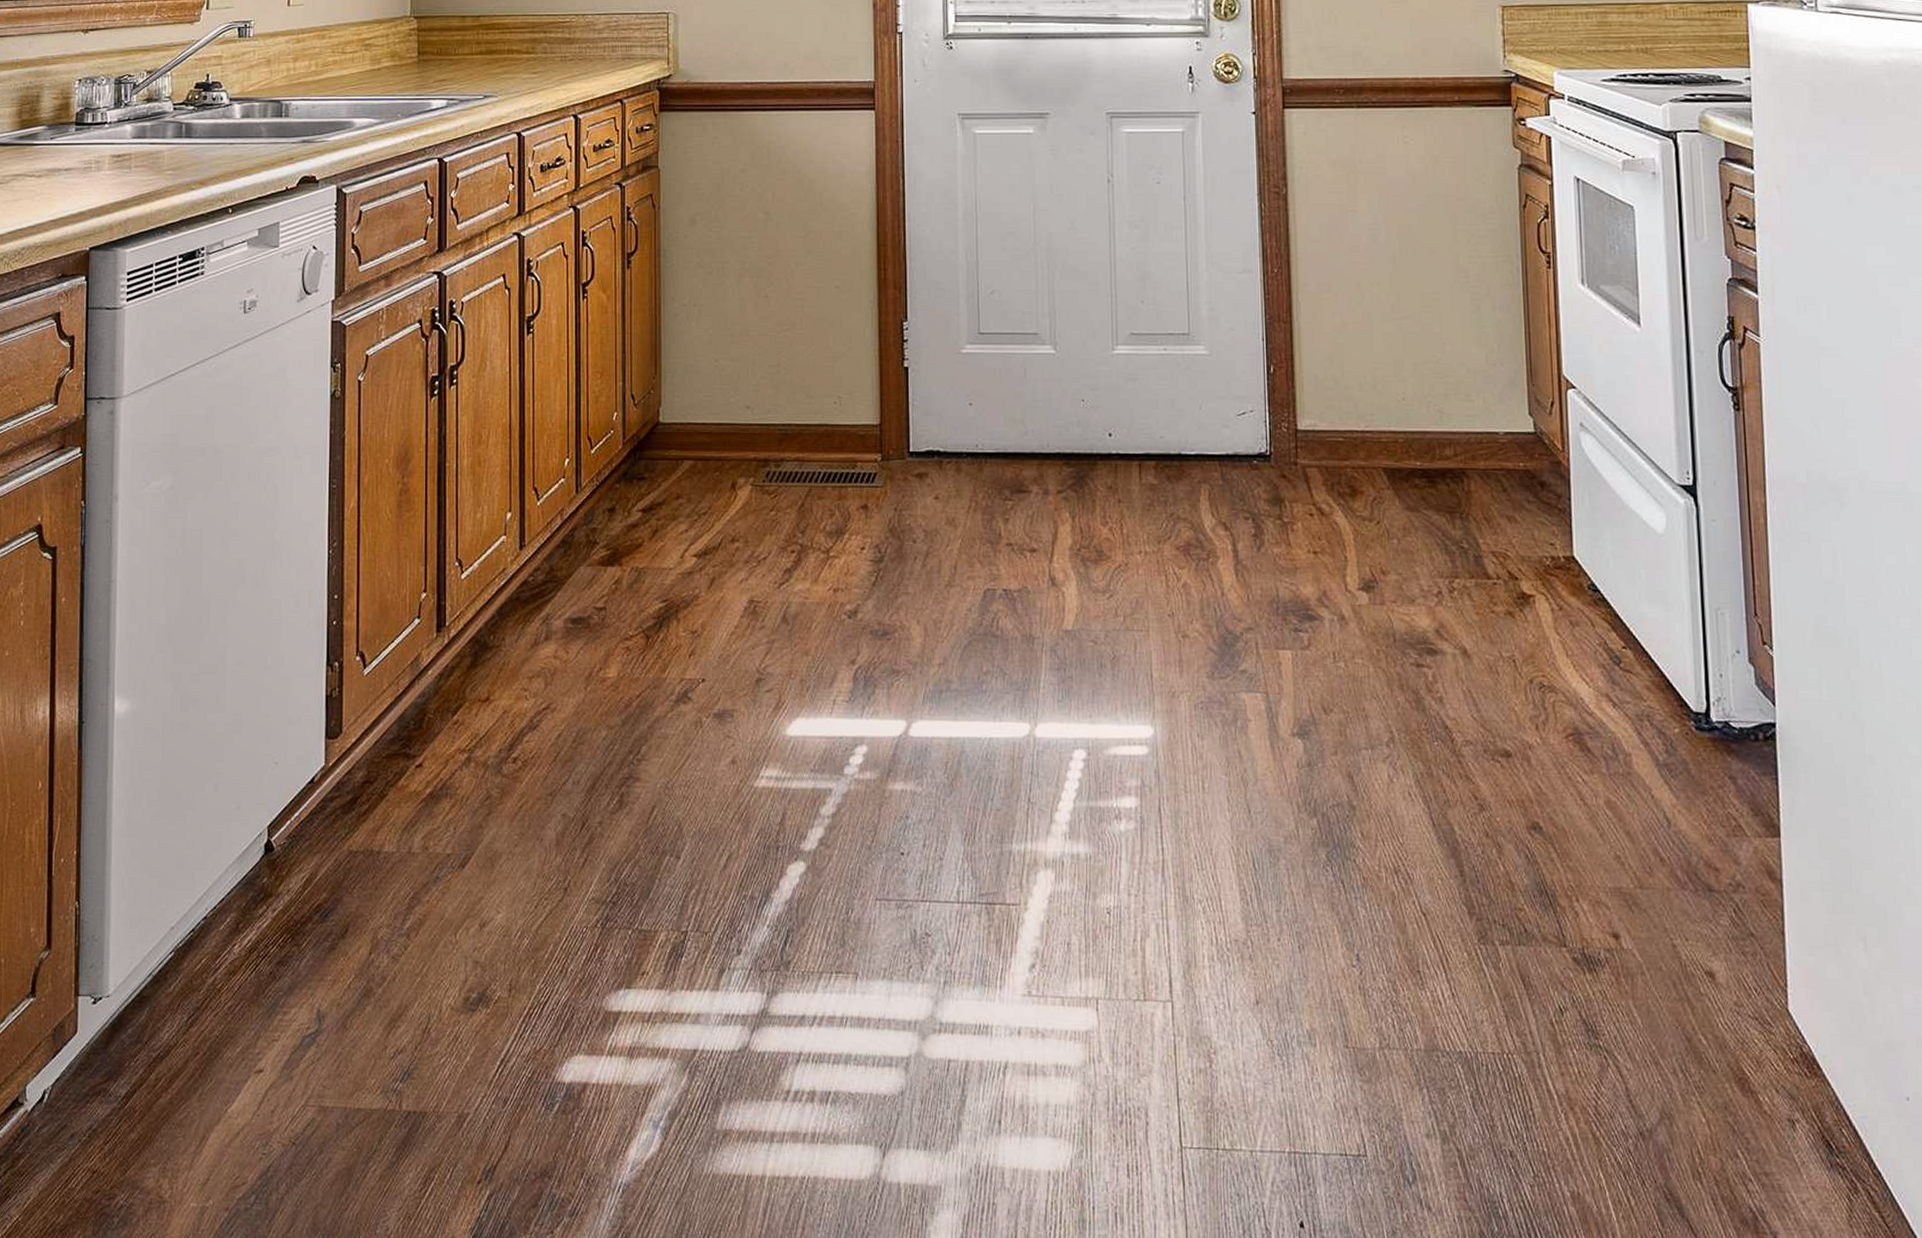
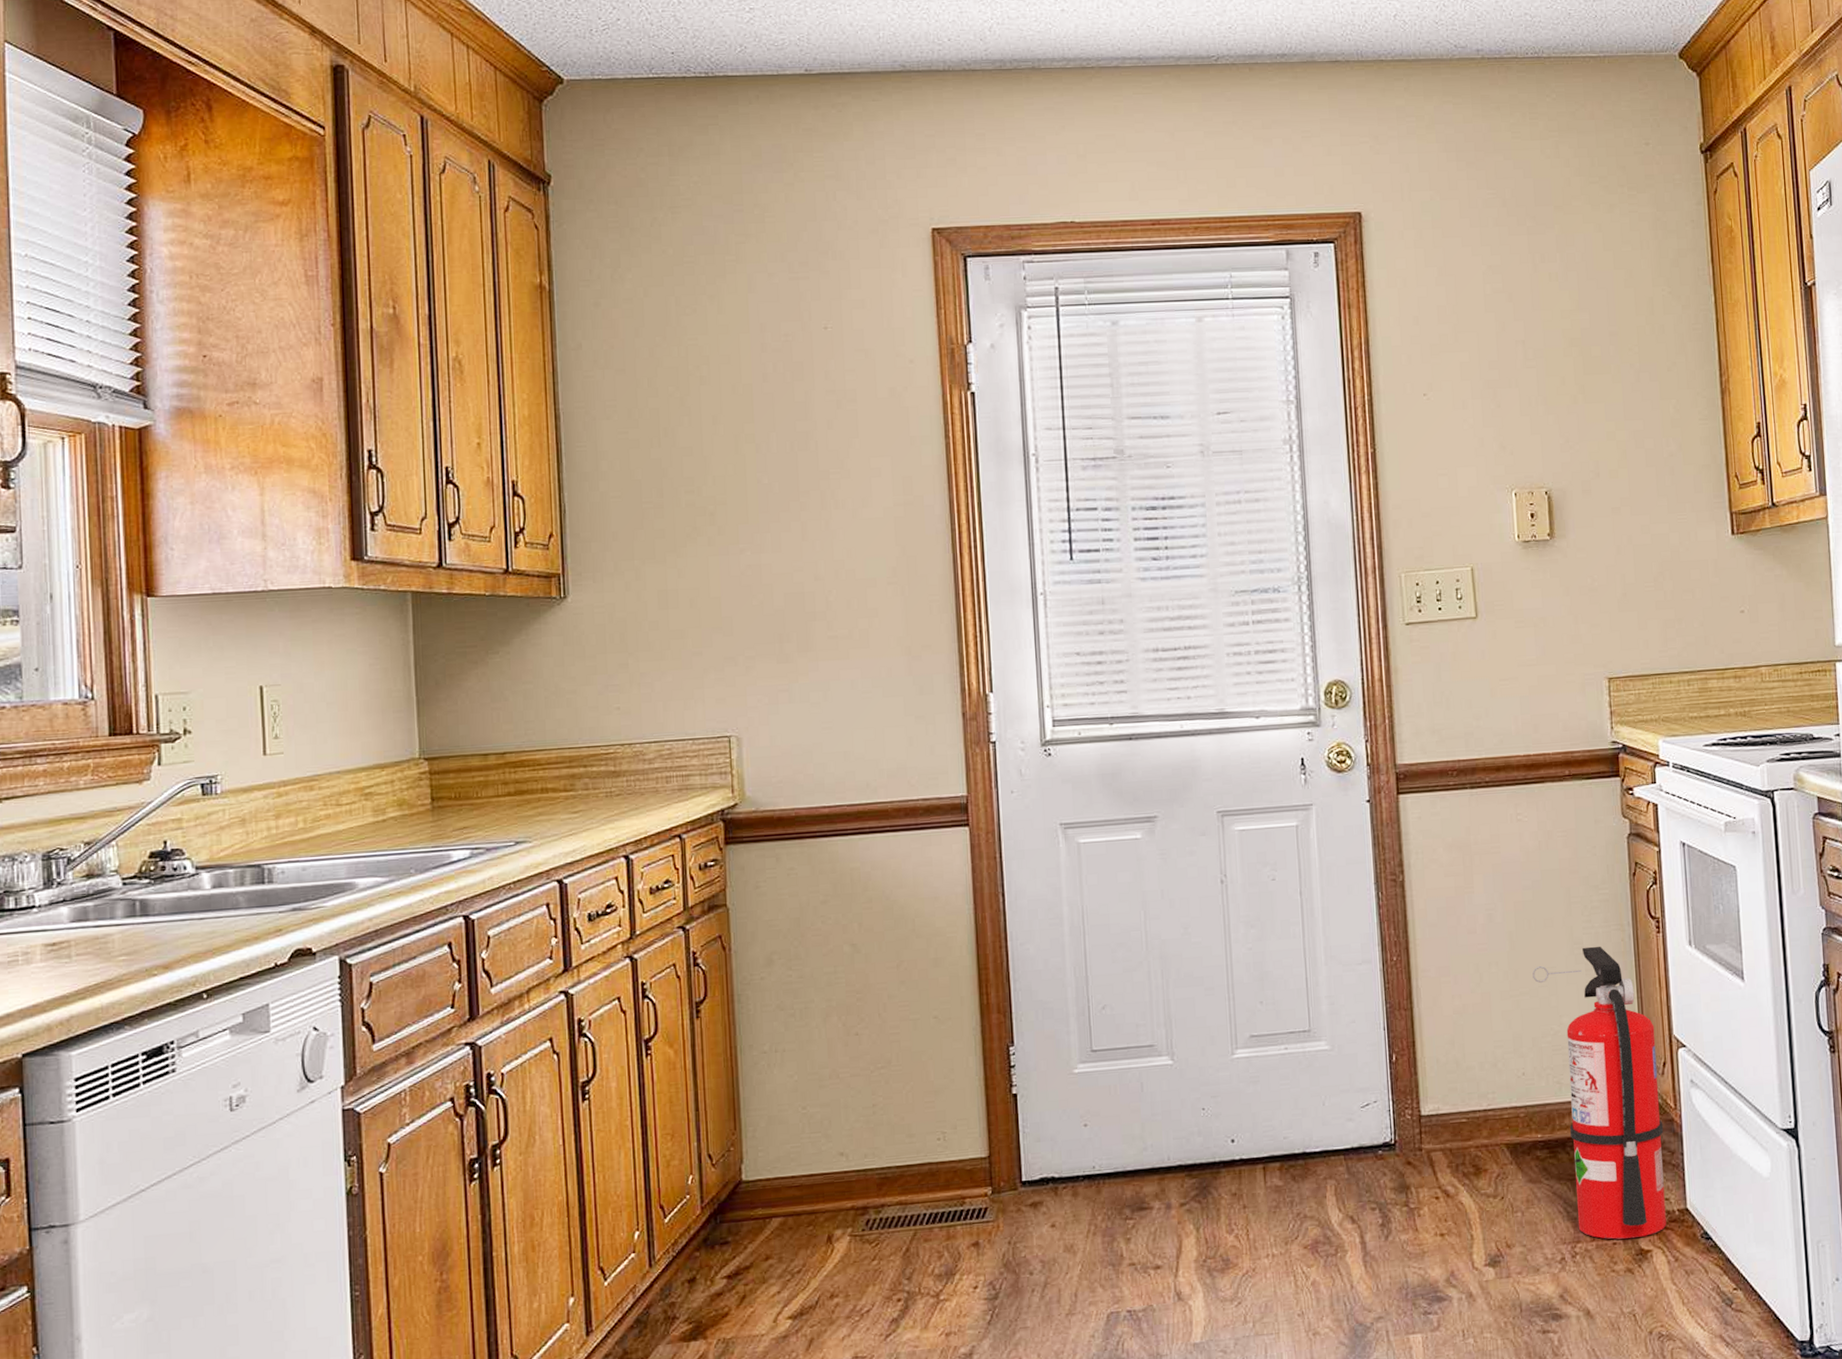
fire extinguisher: none [1415,276,1551,581] -> present [1532,946,1667,1240]

